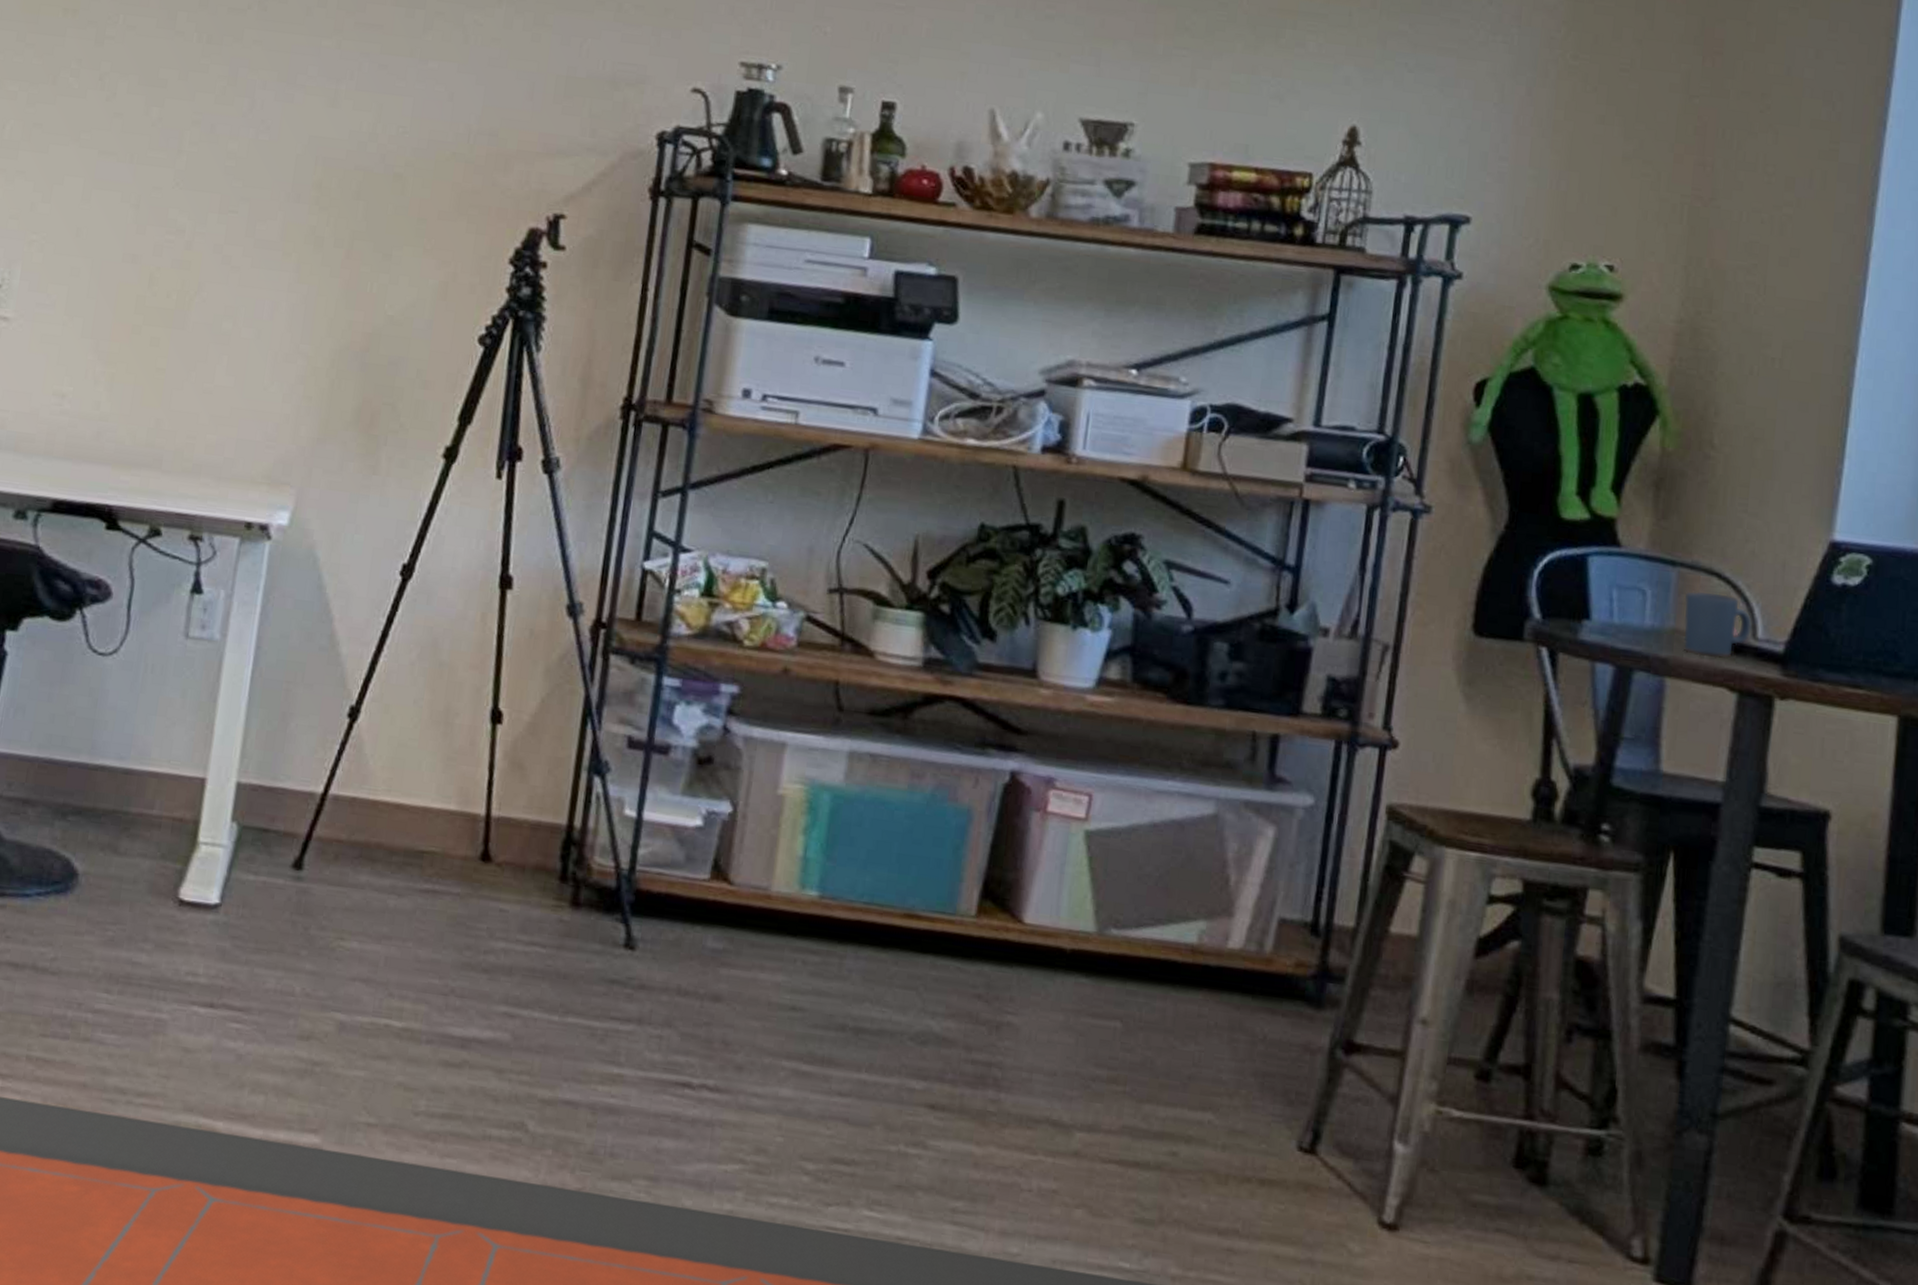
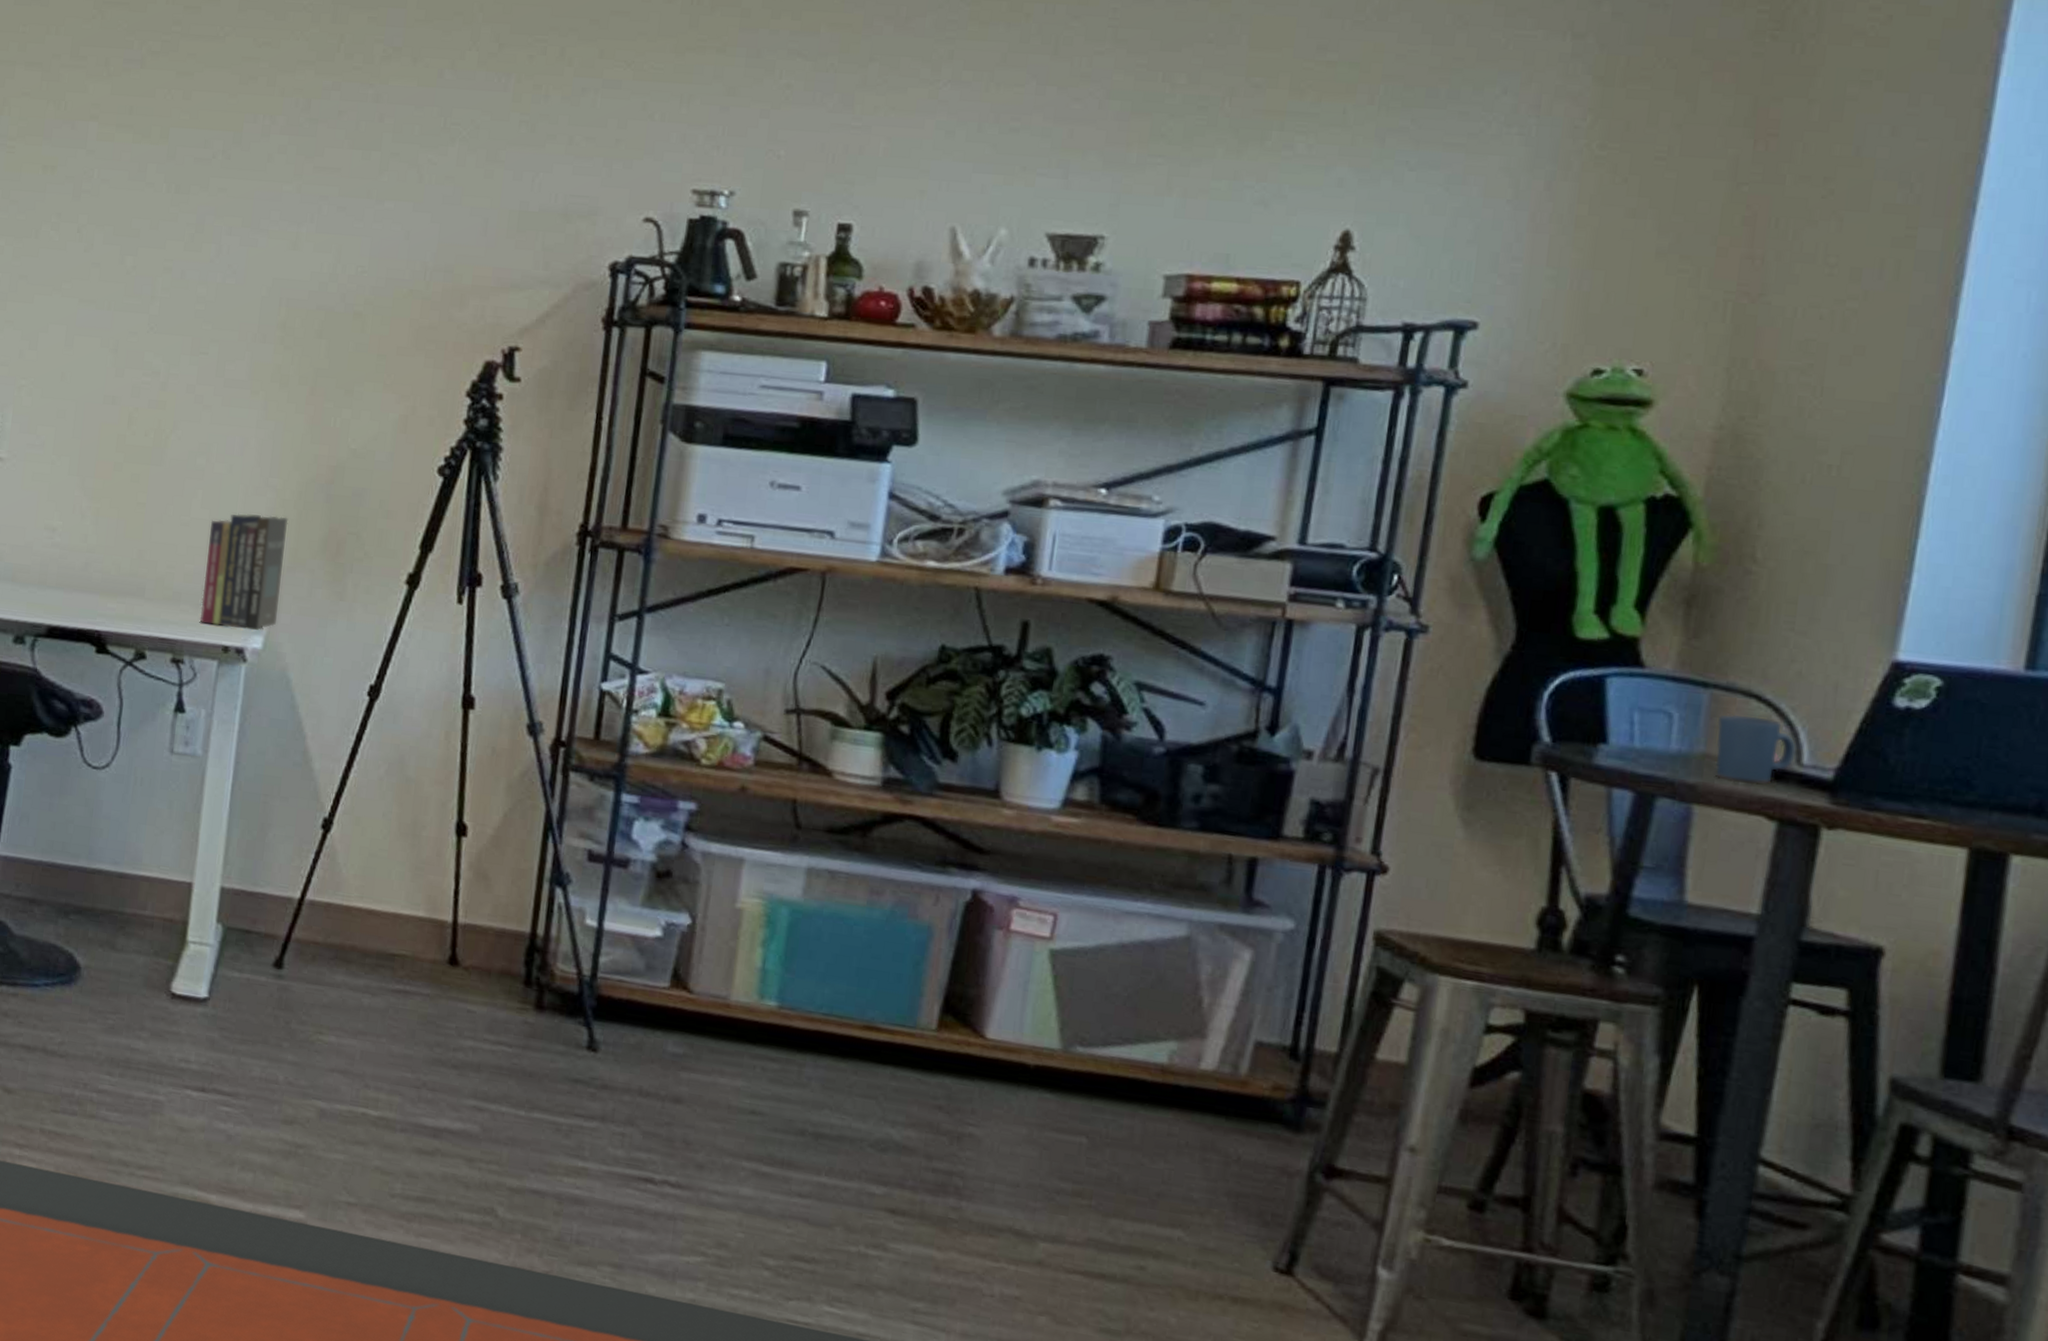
books: none [222,380,320,505] -> present [200,513,289,630]

